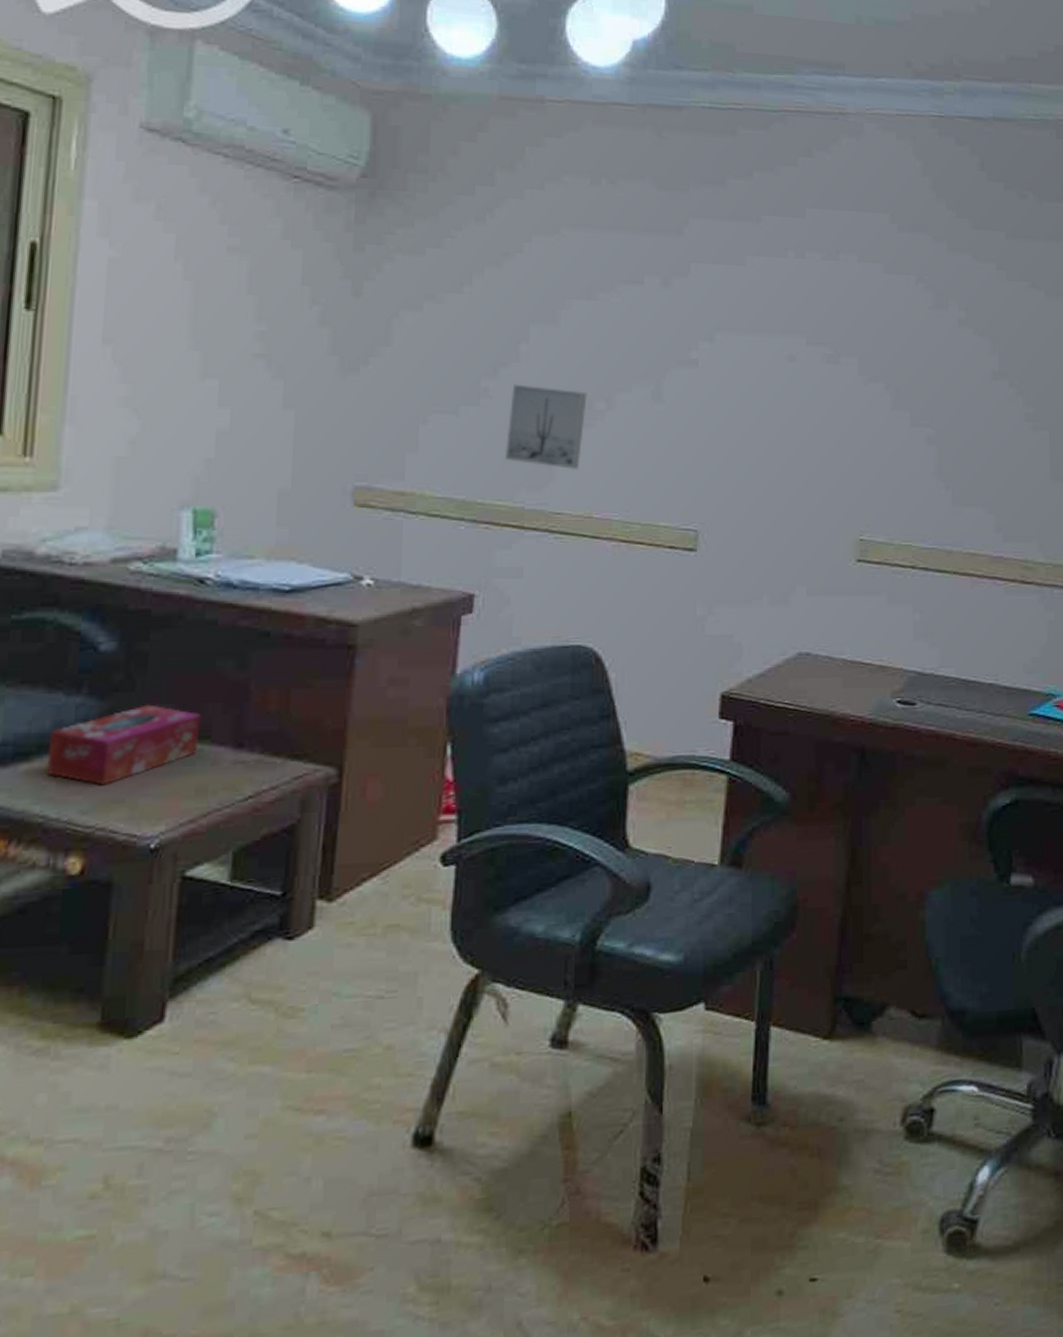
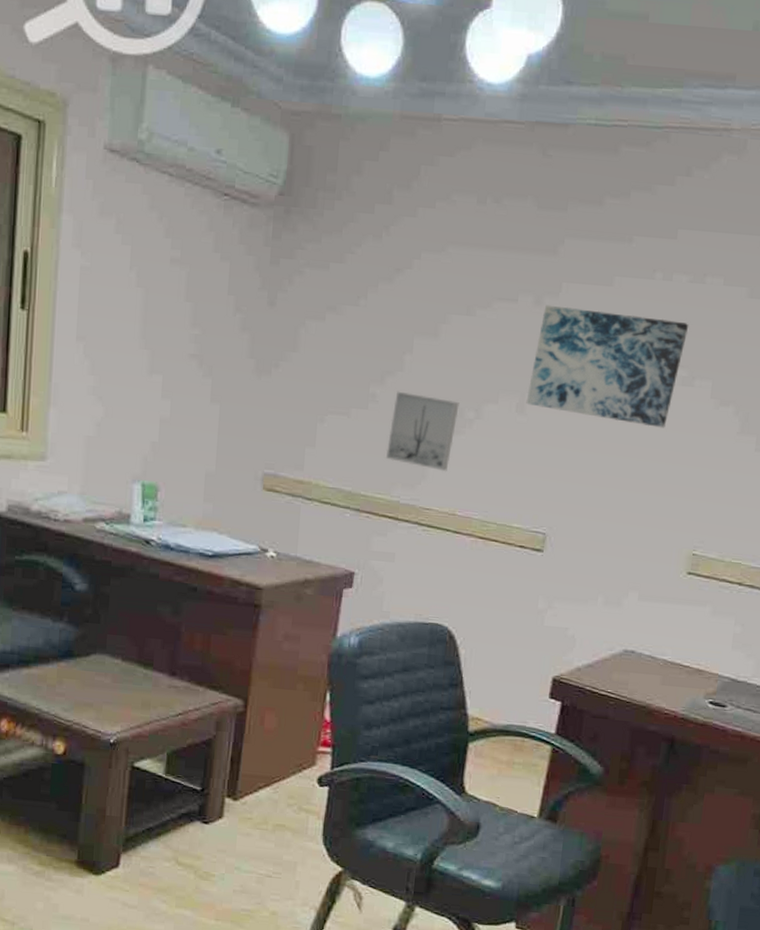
tissue box: present [46,704,201,786] -> none [40,634,146,692]
wall art: none [662,286,828,408] -> present [526,304,689,428]

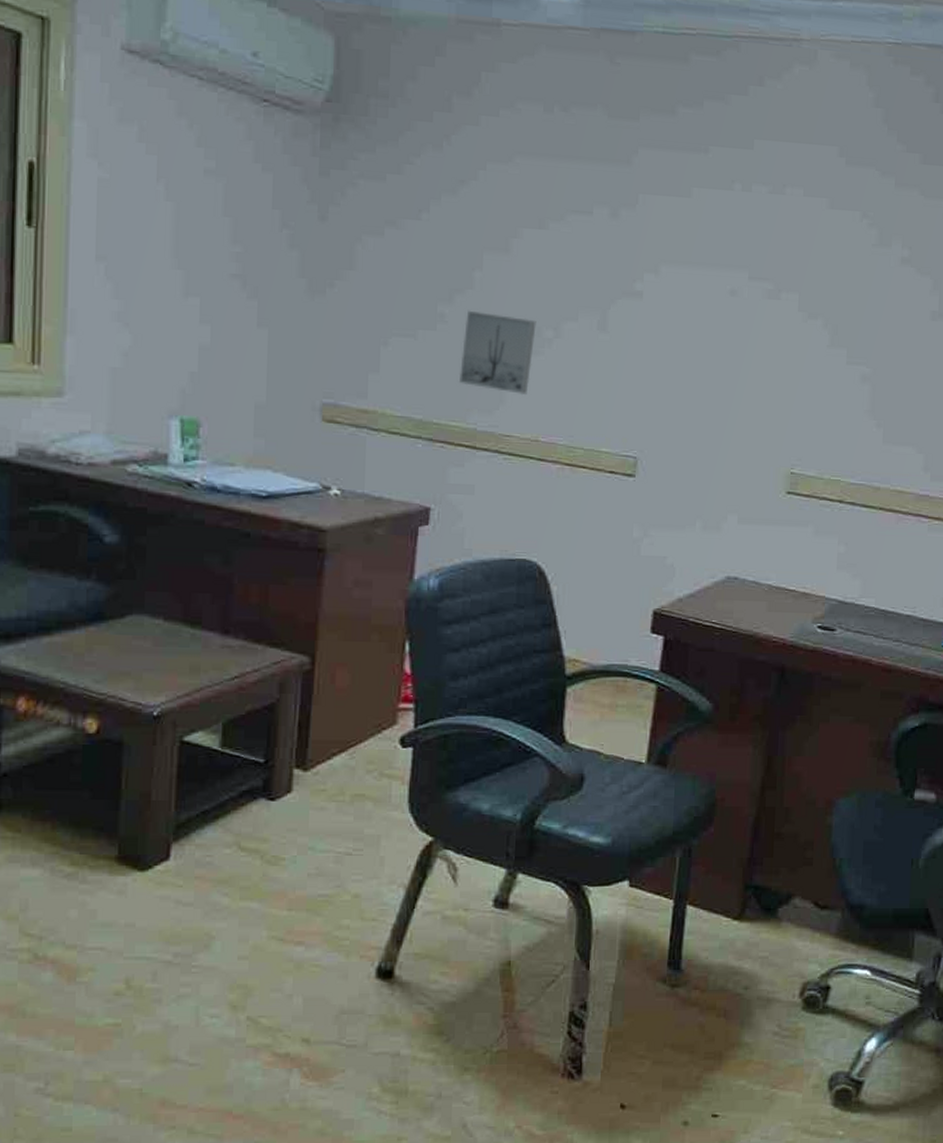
wall art: present [526,304,689,428] -> none [608,217,772,343]

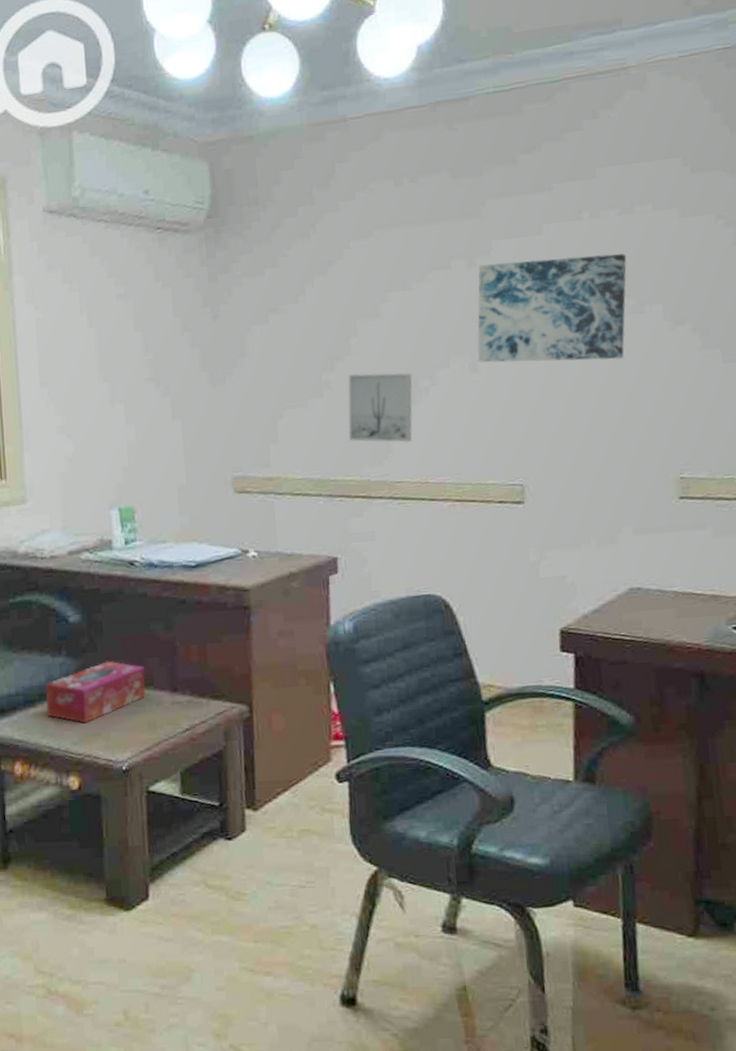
tissue box: none [64,591,192,660] -> present [45,661,146,723]
wall art: none [608,217,772,343] -> present [477,253,627,363]

